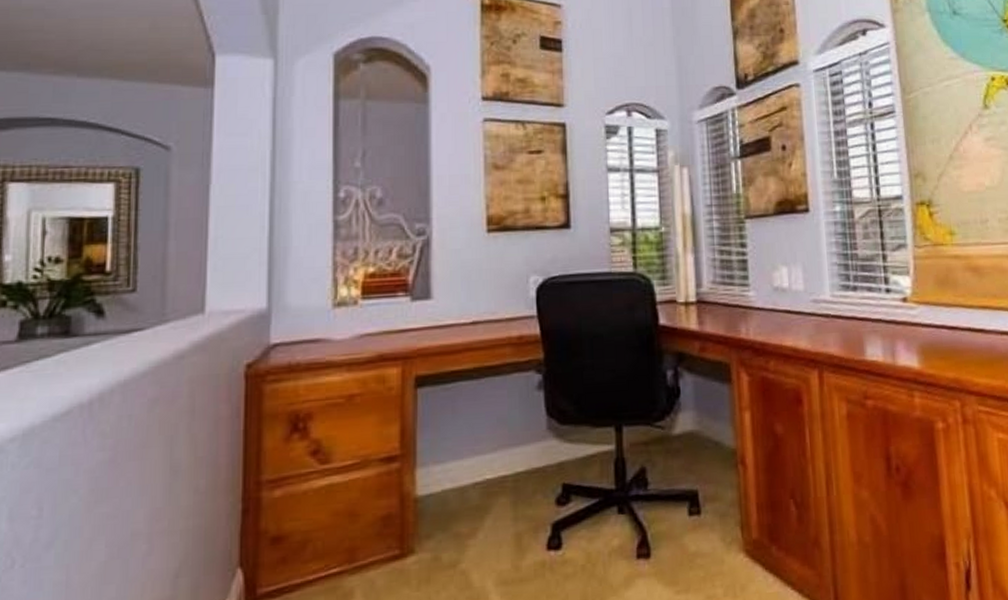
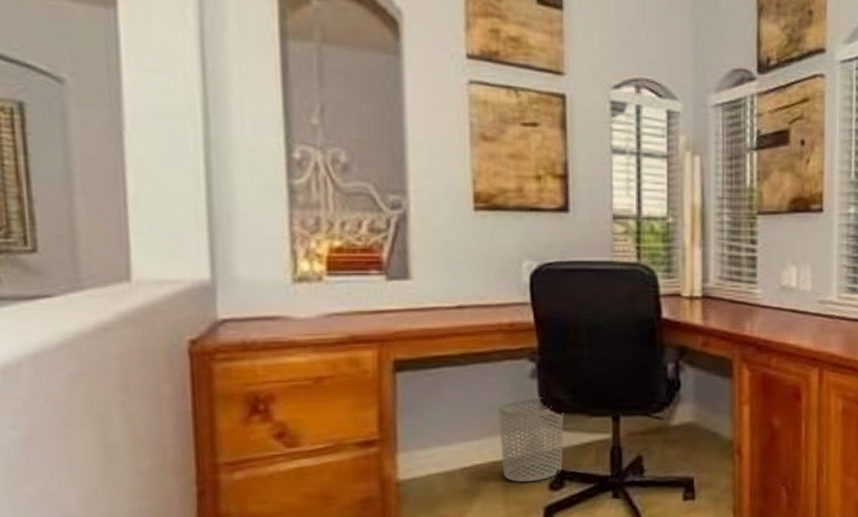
waste bin: none [508,408,569,498] -> present [498,397,564,483]

